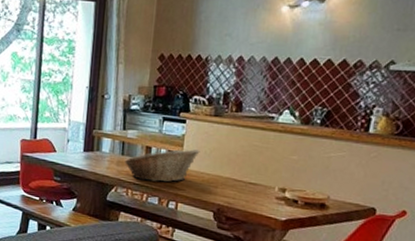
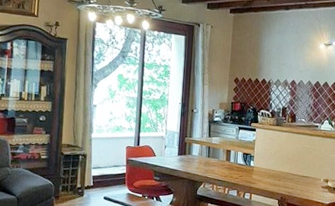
fruit basket: present [125,149,200,183] -> none [210,151,267,178]

